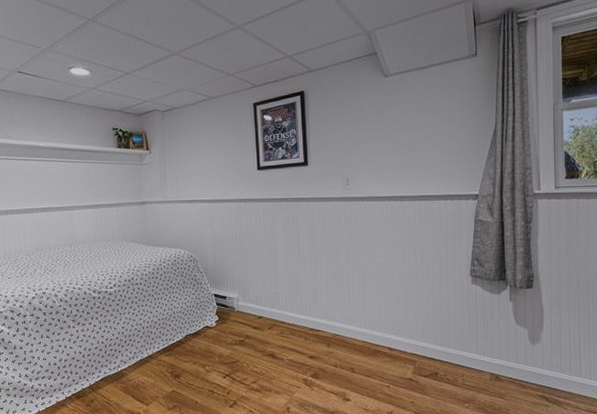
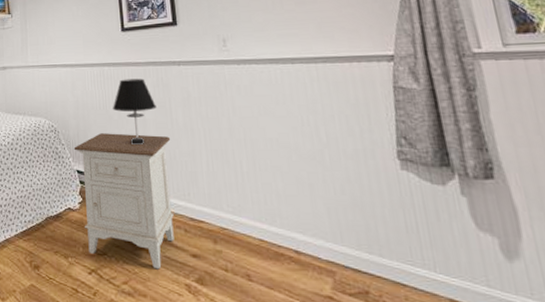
nightstand: none [211,261,297,370] -> present [73,133,174,270]
table lamp: none [248,213,286,272] -> present [113,78,156,146]

